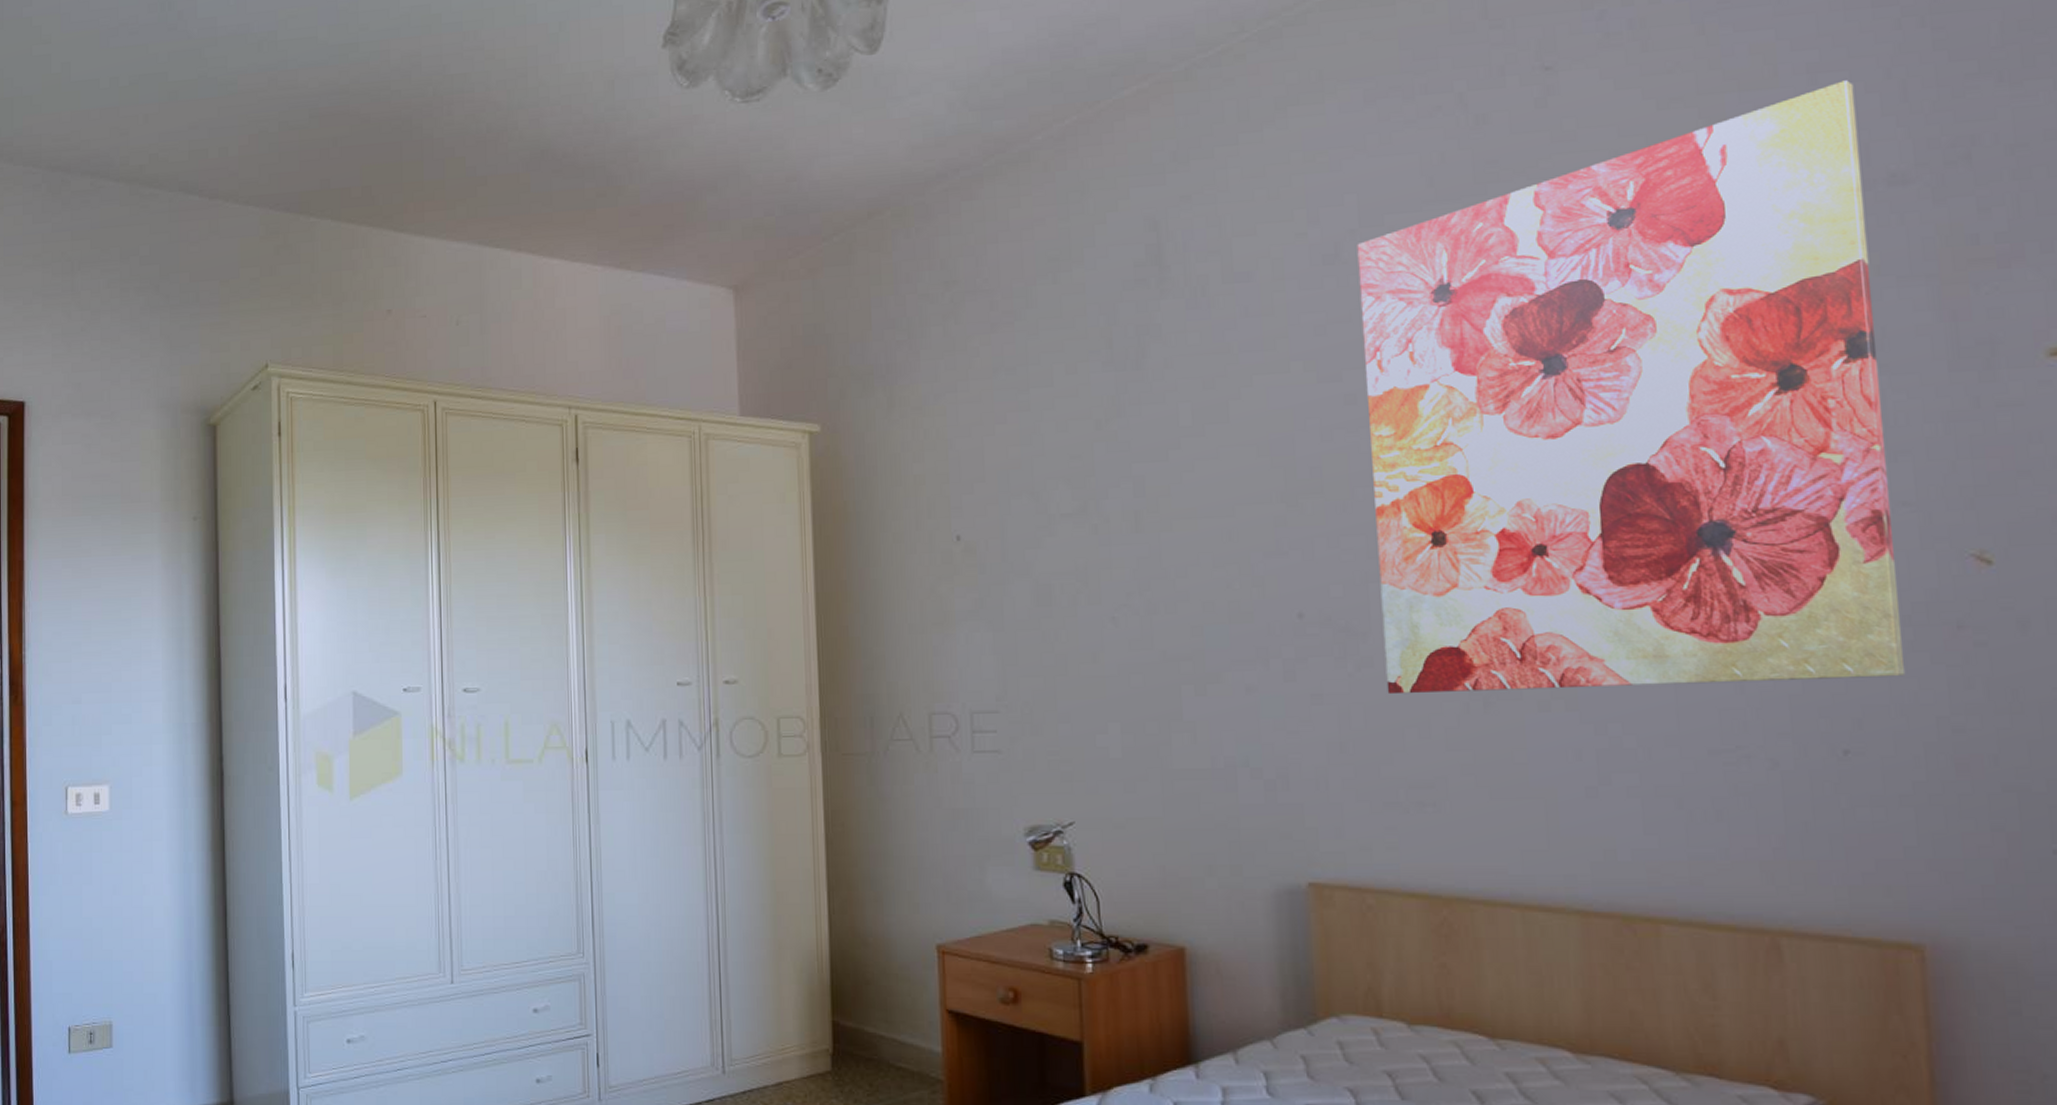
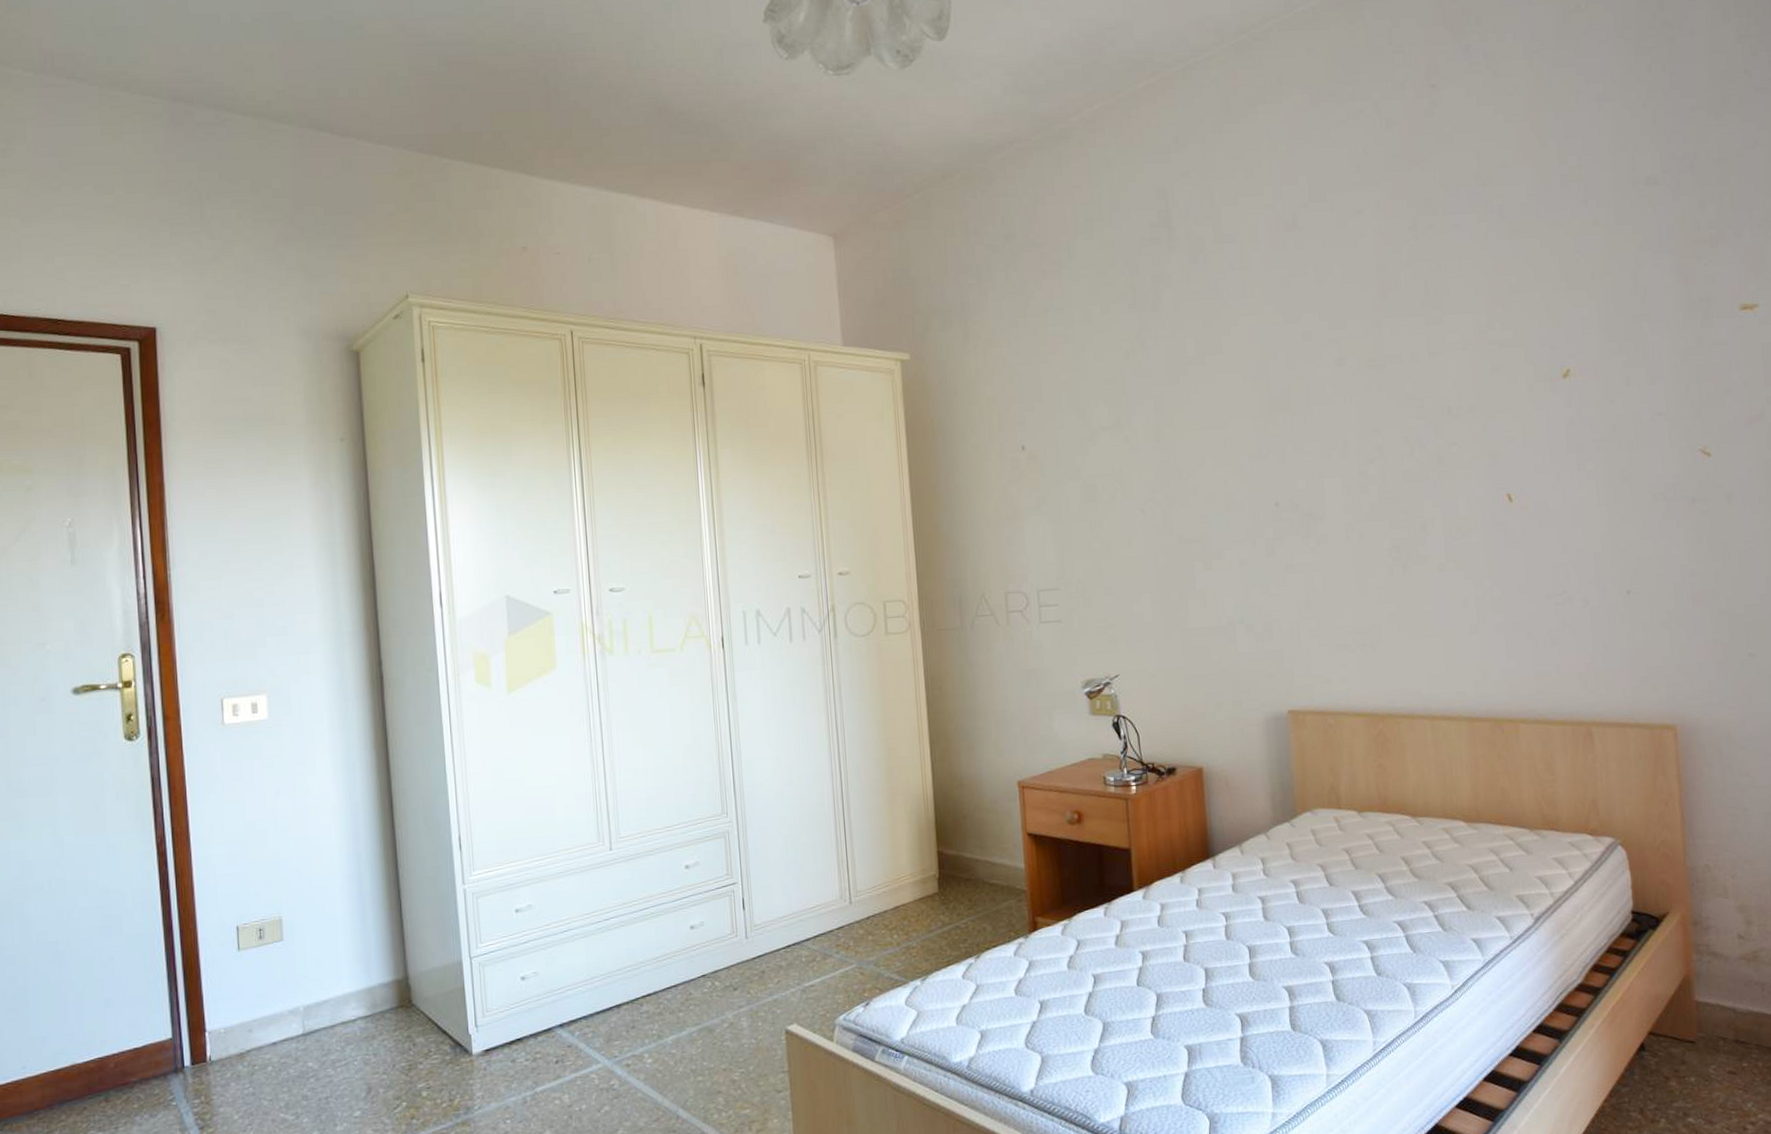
wall art: present [1357,80,1906,695] -> none [1308,107,1663,563]

